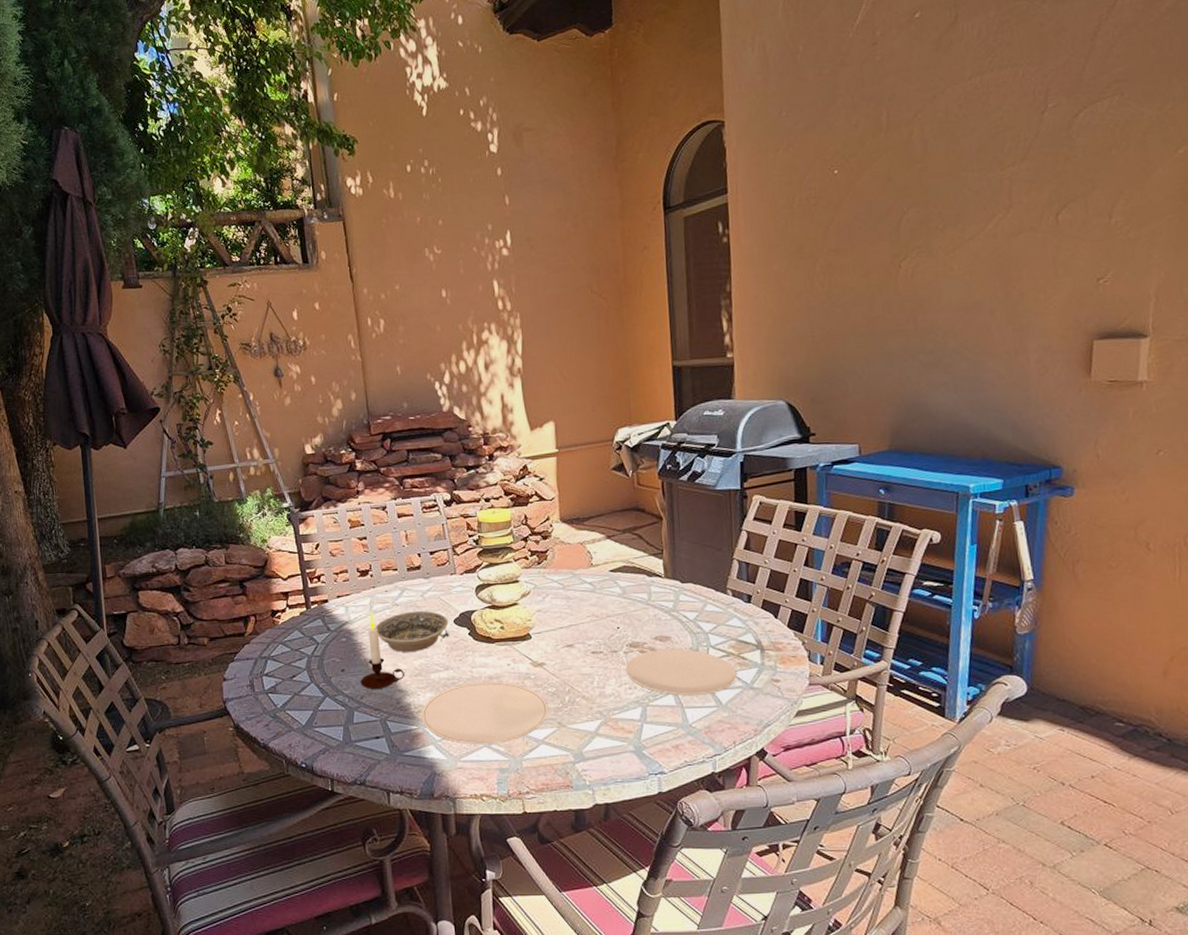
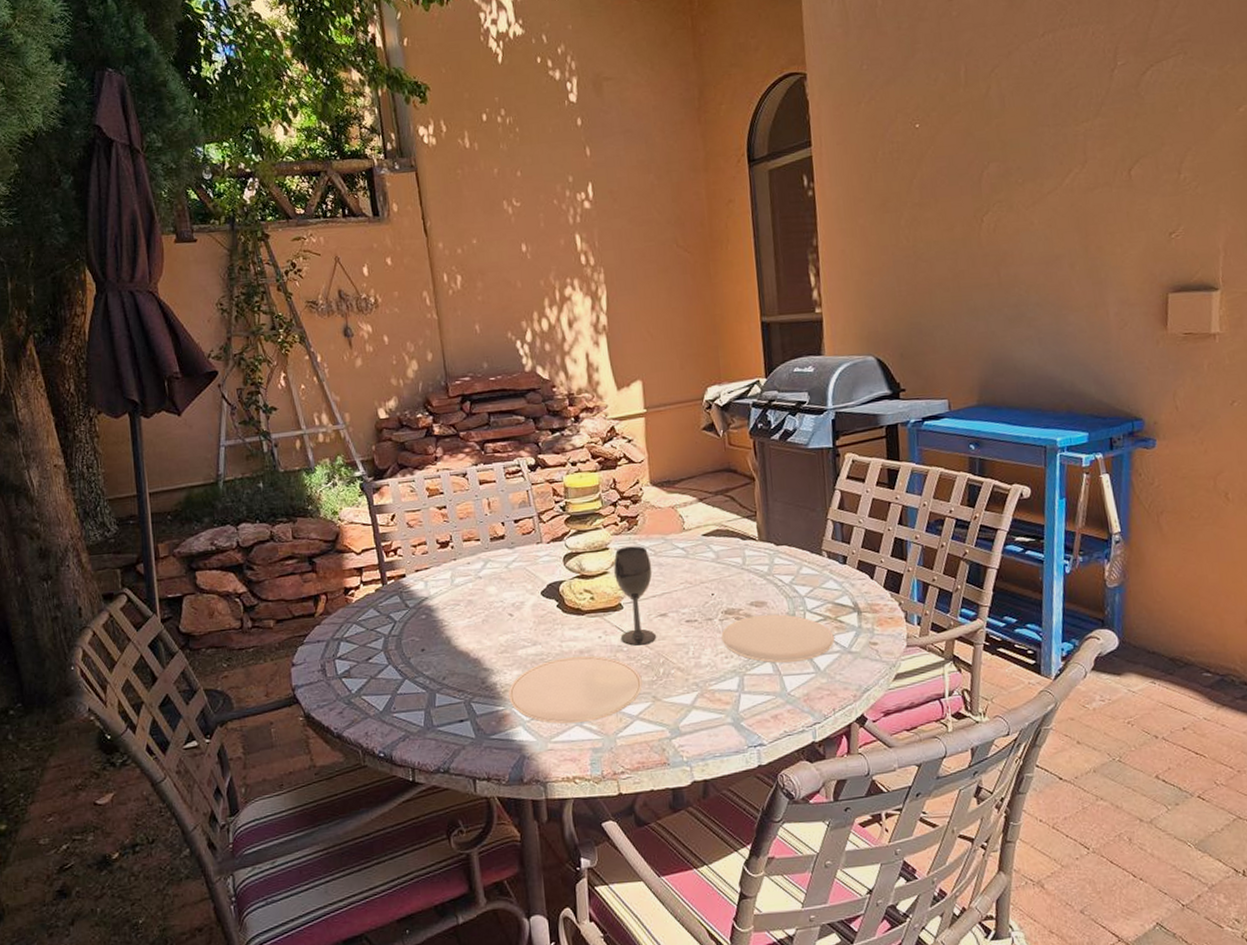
candle: present [360,611,404,689] -> none [441,585,489,669]
bowl: present [375,610,450,652] -> none [457,583,537,628]
wine glass: none [522,579,562,674] -> present [613,546,656,646]

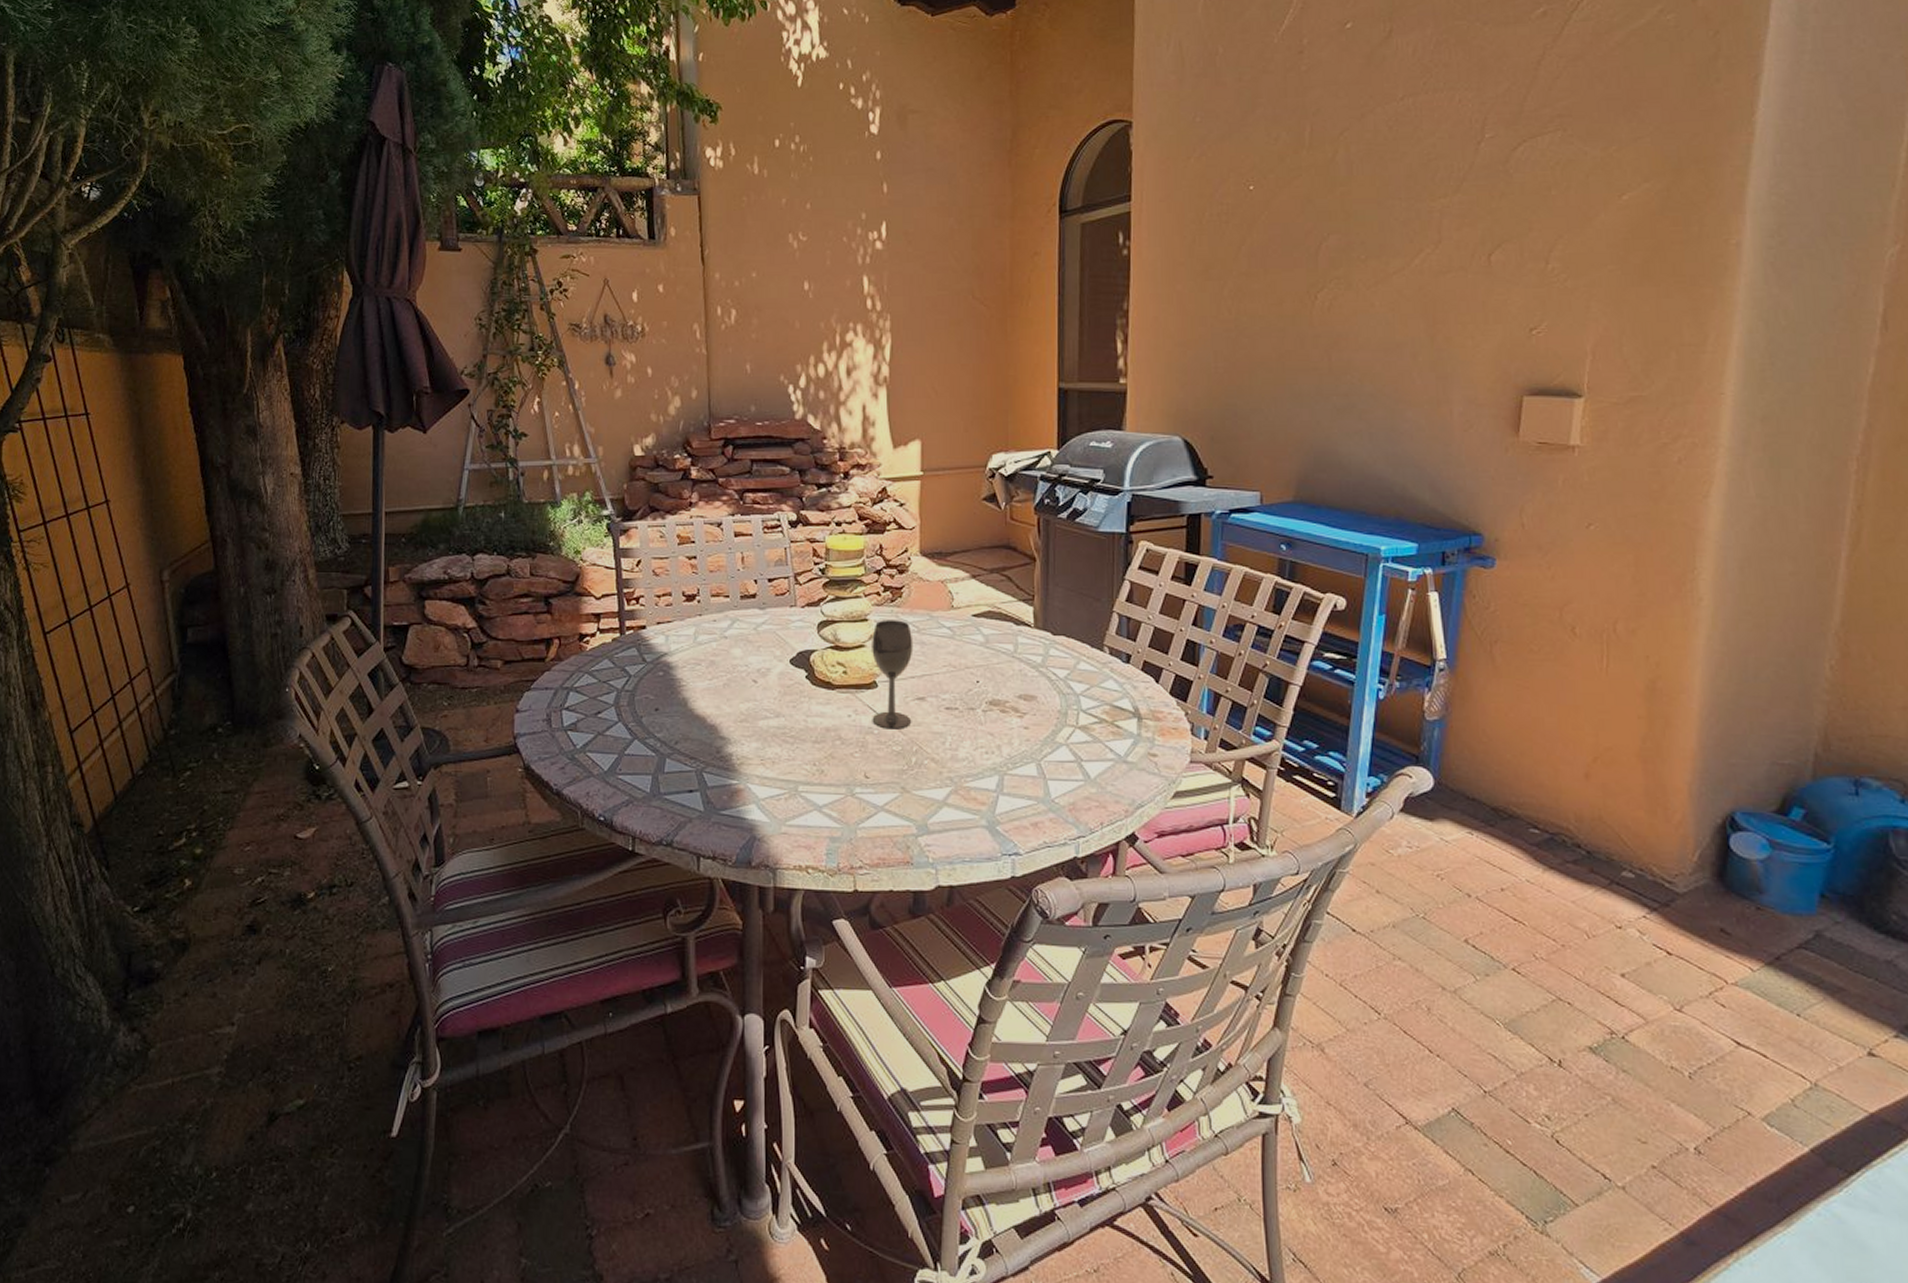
plate: present [508,655,643,725] -> none [744,733,891,808]
plate: present [721,614,835,663] -> none [983,709,1109,767]

